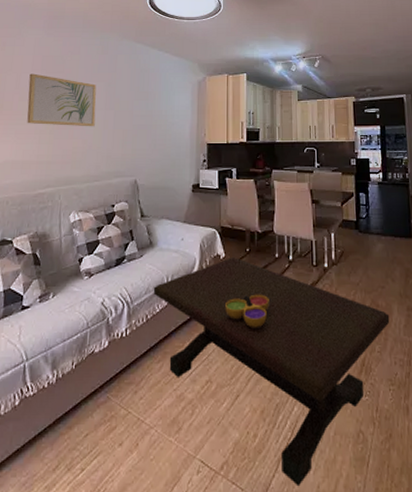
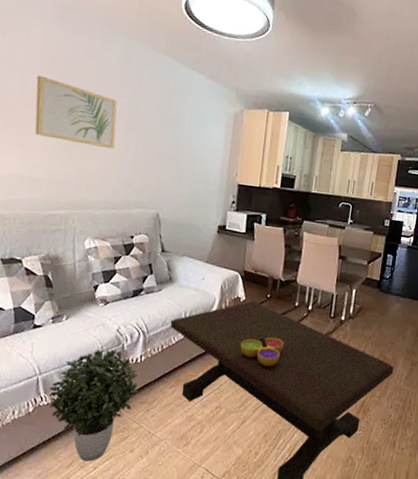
potted plant: none [35,325,125,462] -> present [48,349,139,462]

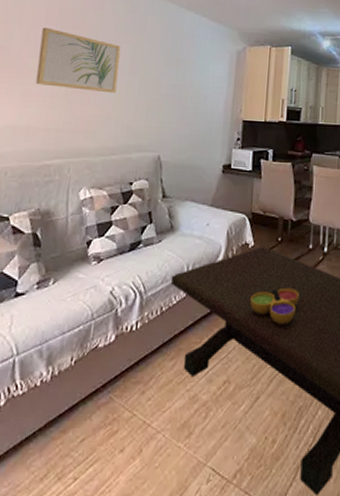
potted plant: present [48,349,139,462] -> none [25,317,133,470]

